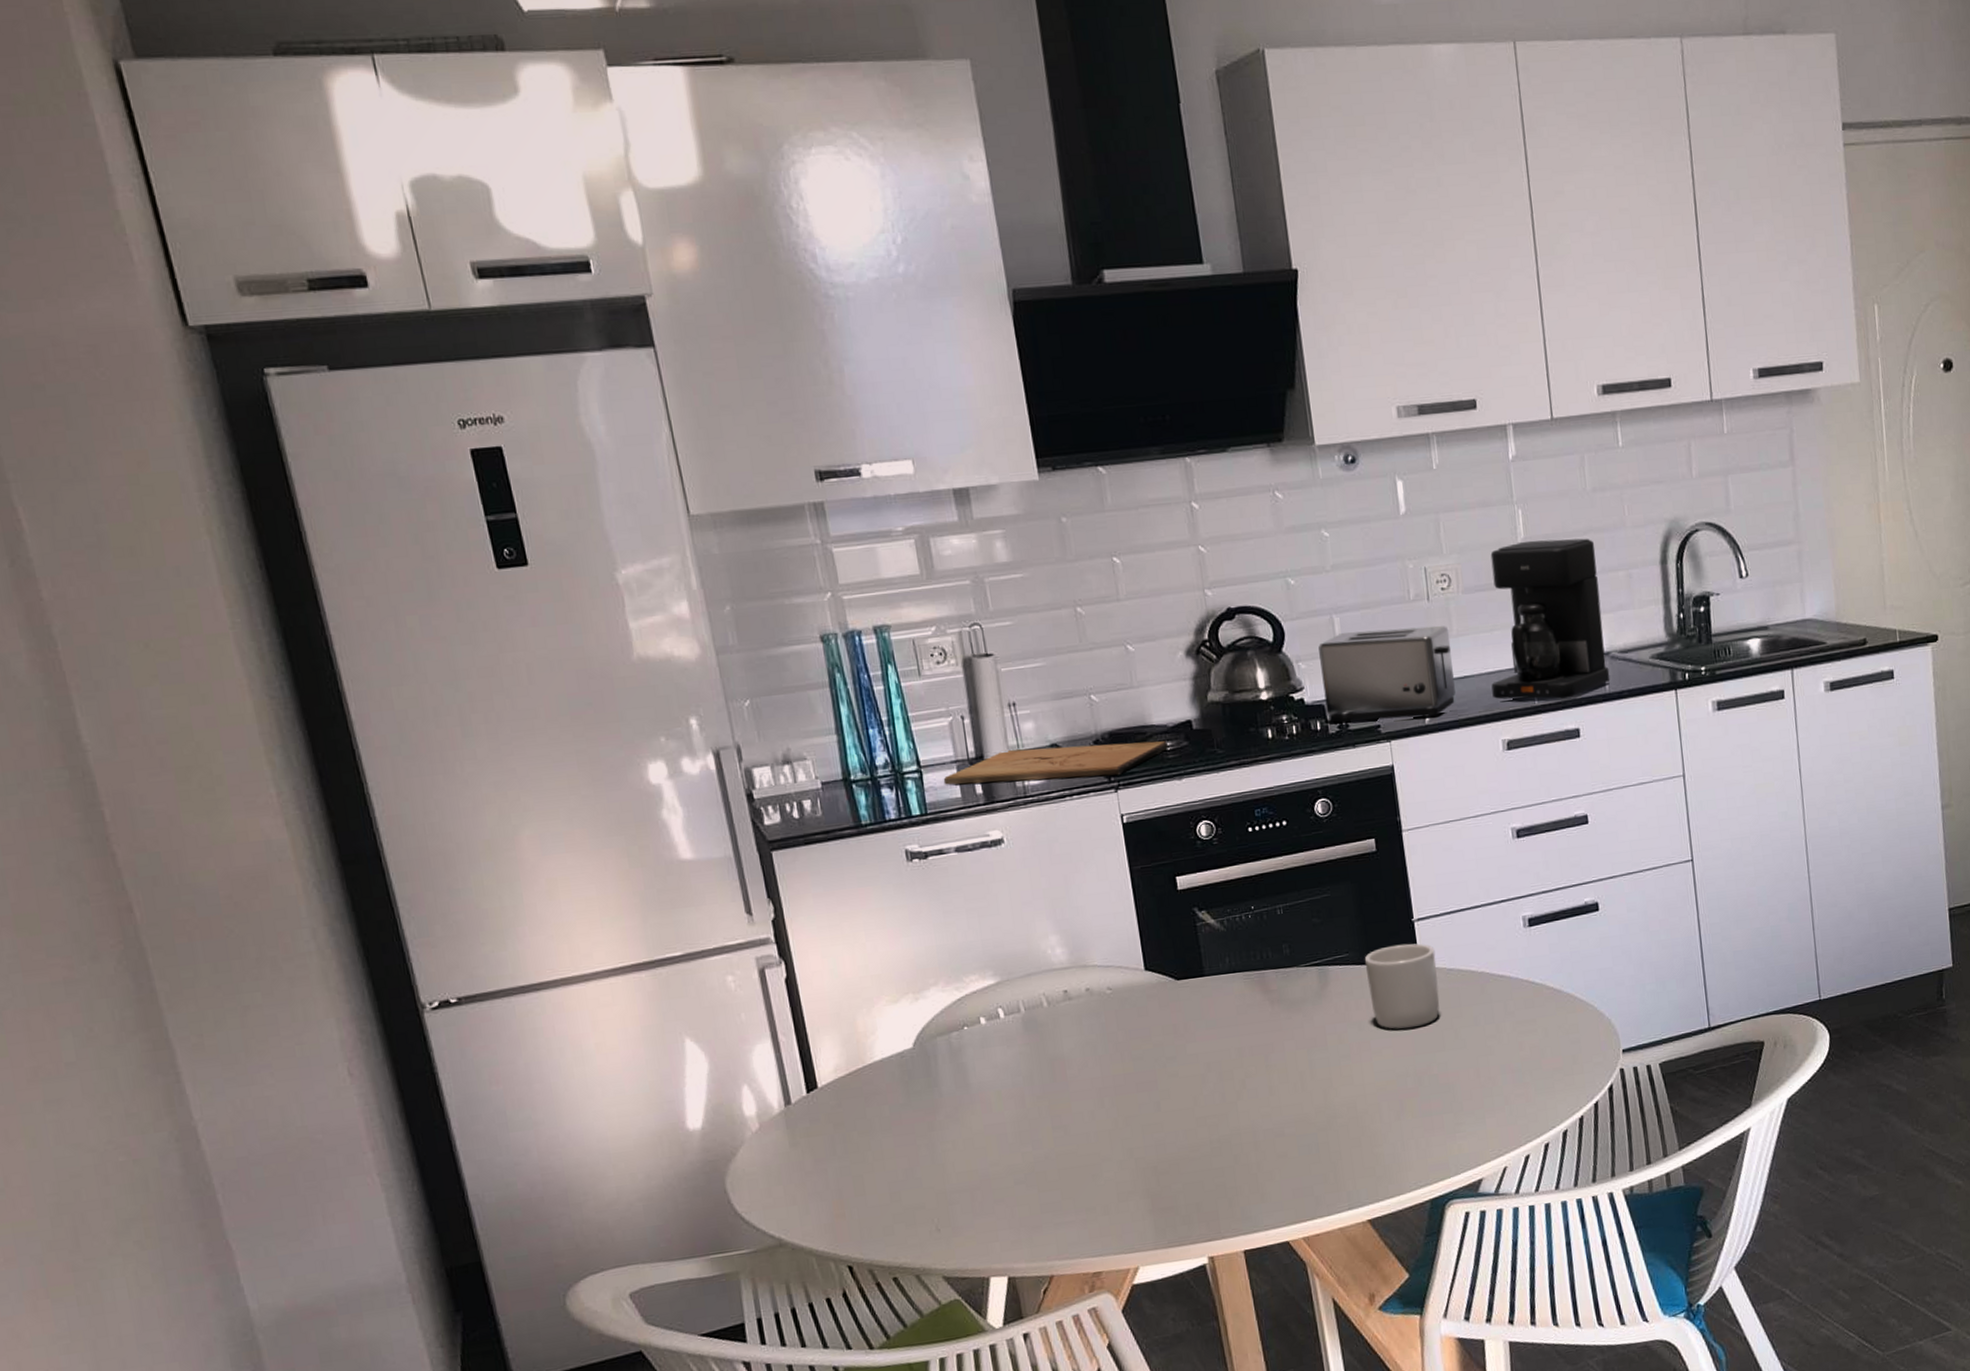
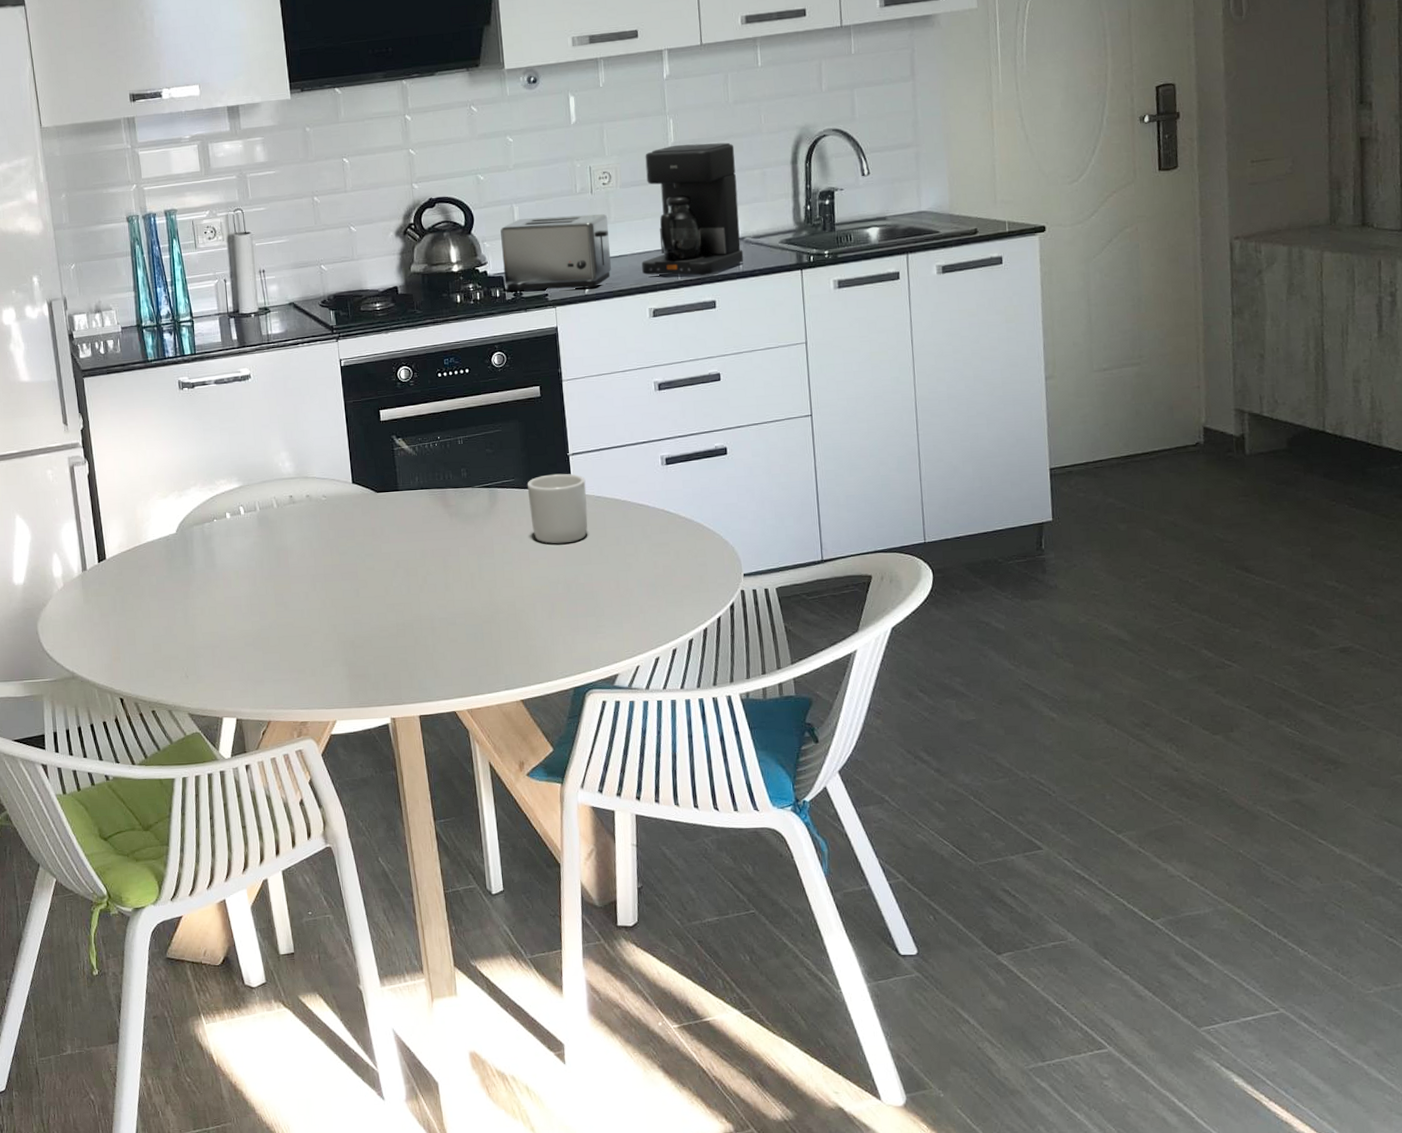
cutting board: present [943,741,1170,785] -> none [208,302,380,332]

